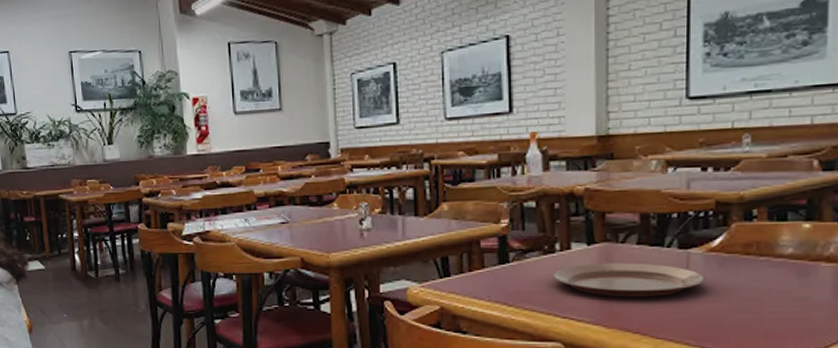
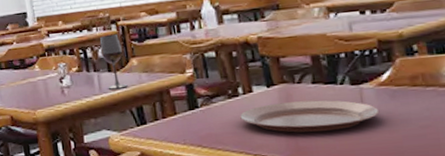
wine glass: none [408,175,435,236] -> present [99,35,128,90]

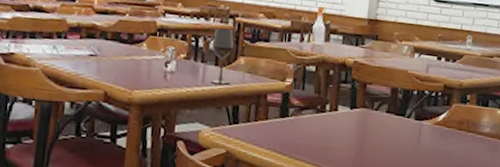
plate: present [240,100,380,133] -> none [321,124,430,158]

